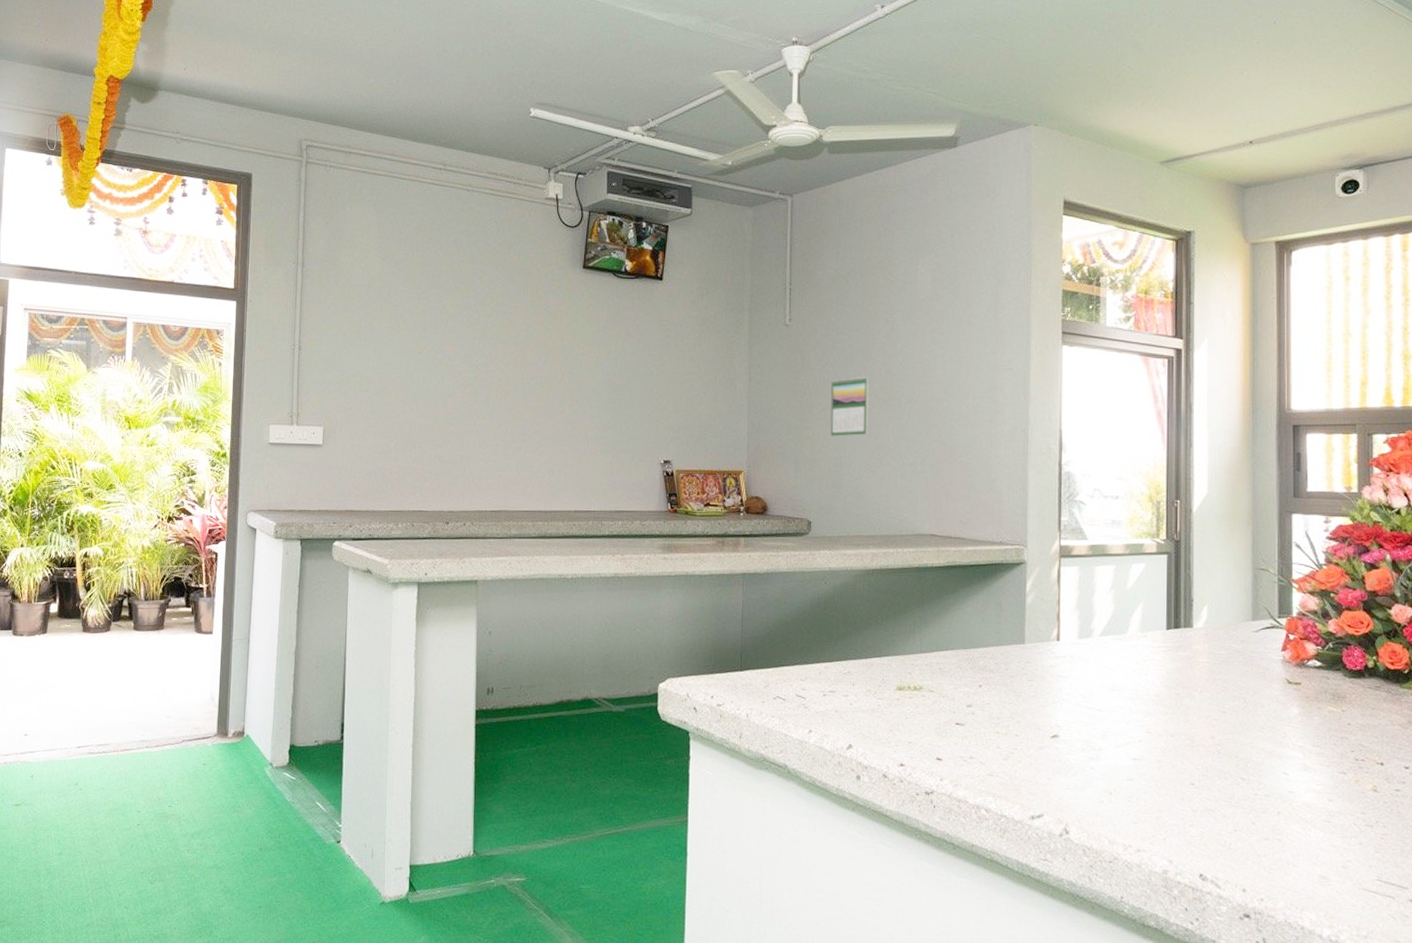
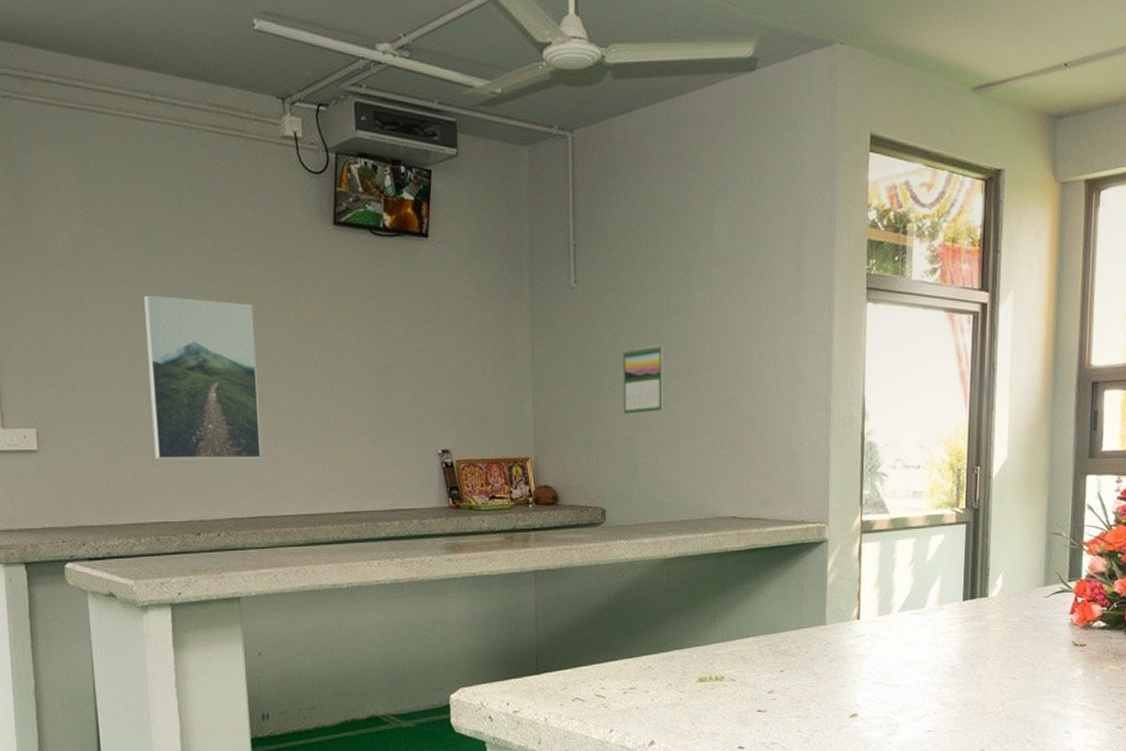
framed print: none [417,321,511,460] -> present [144,295,262,460]

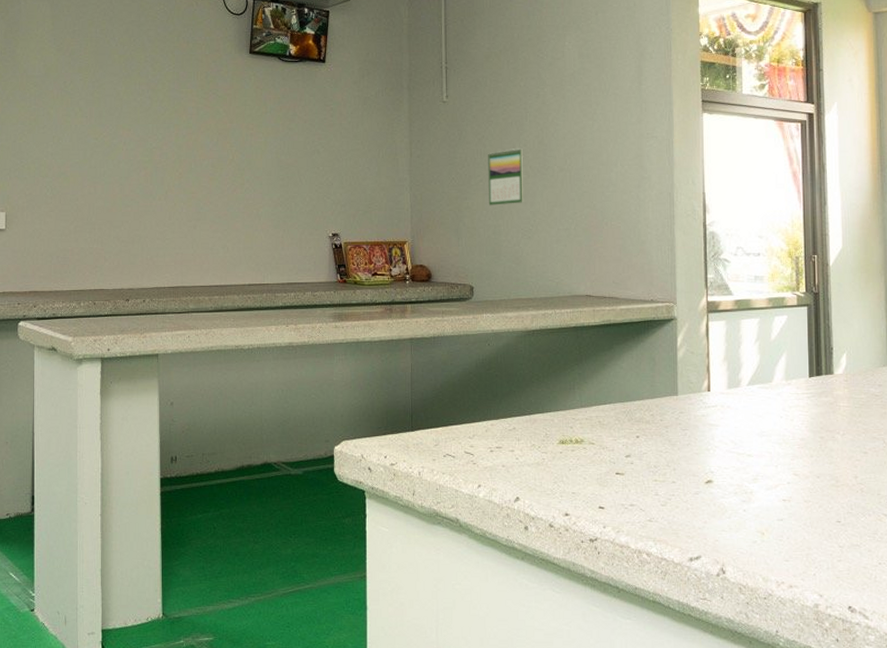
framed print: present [144,295,262,460] -> none [97,108,183,238]

